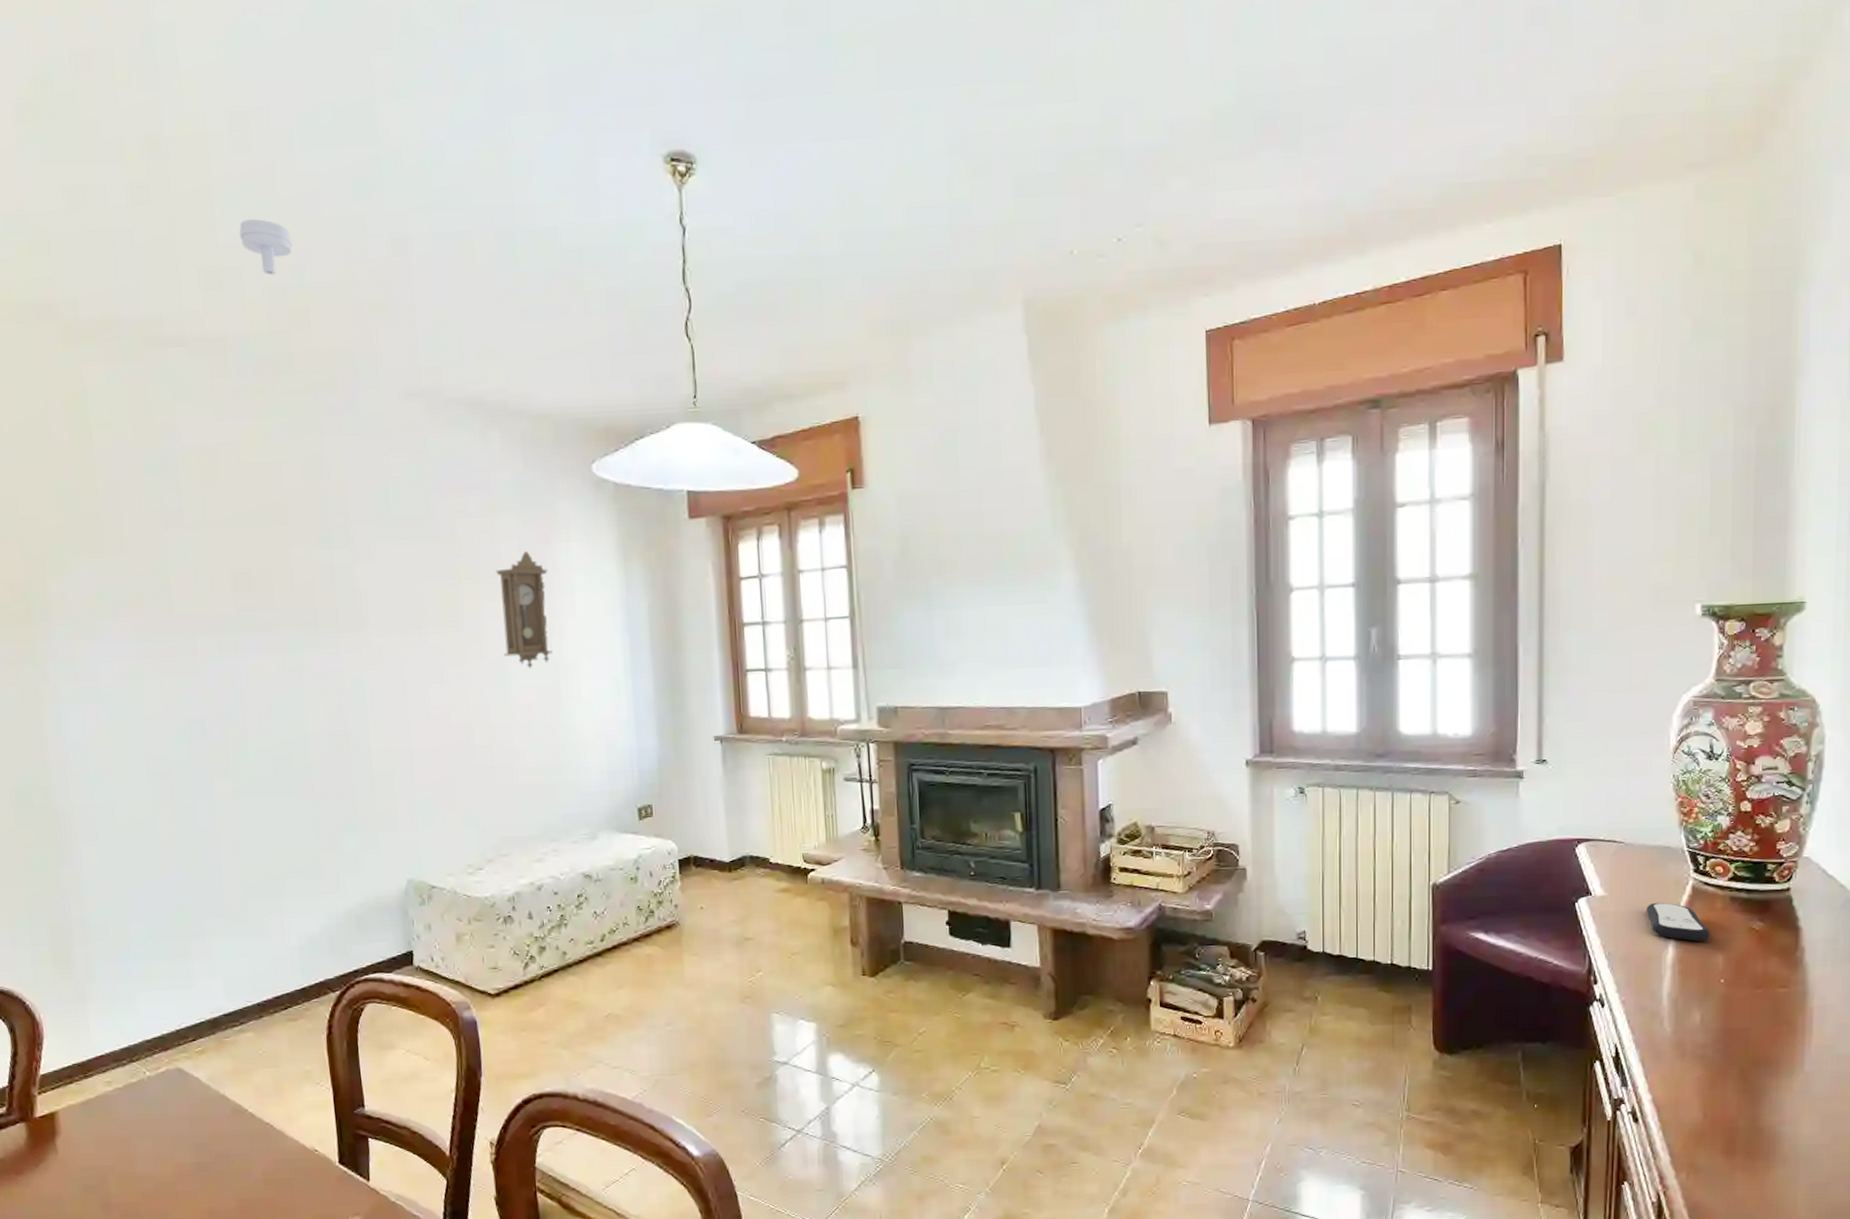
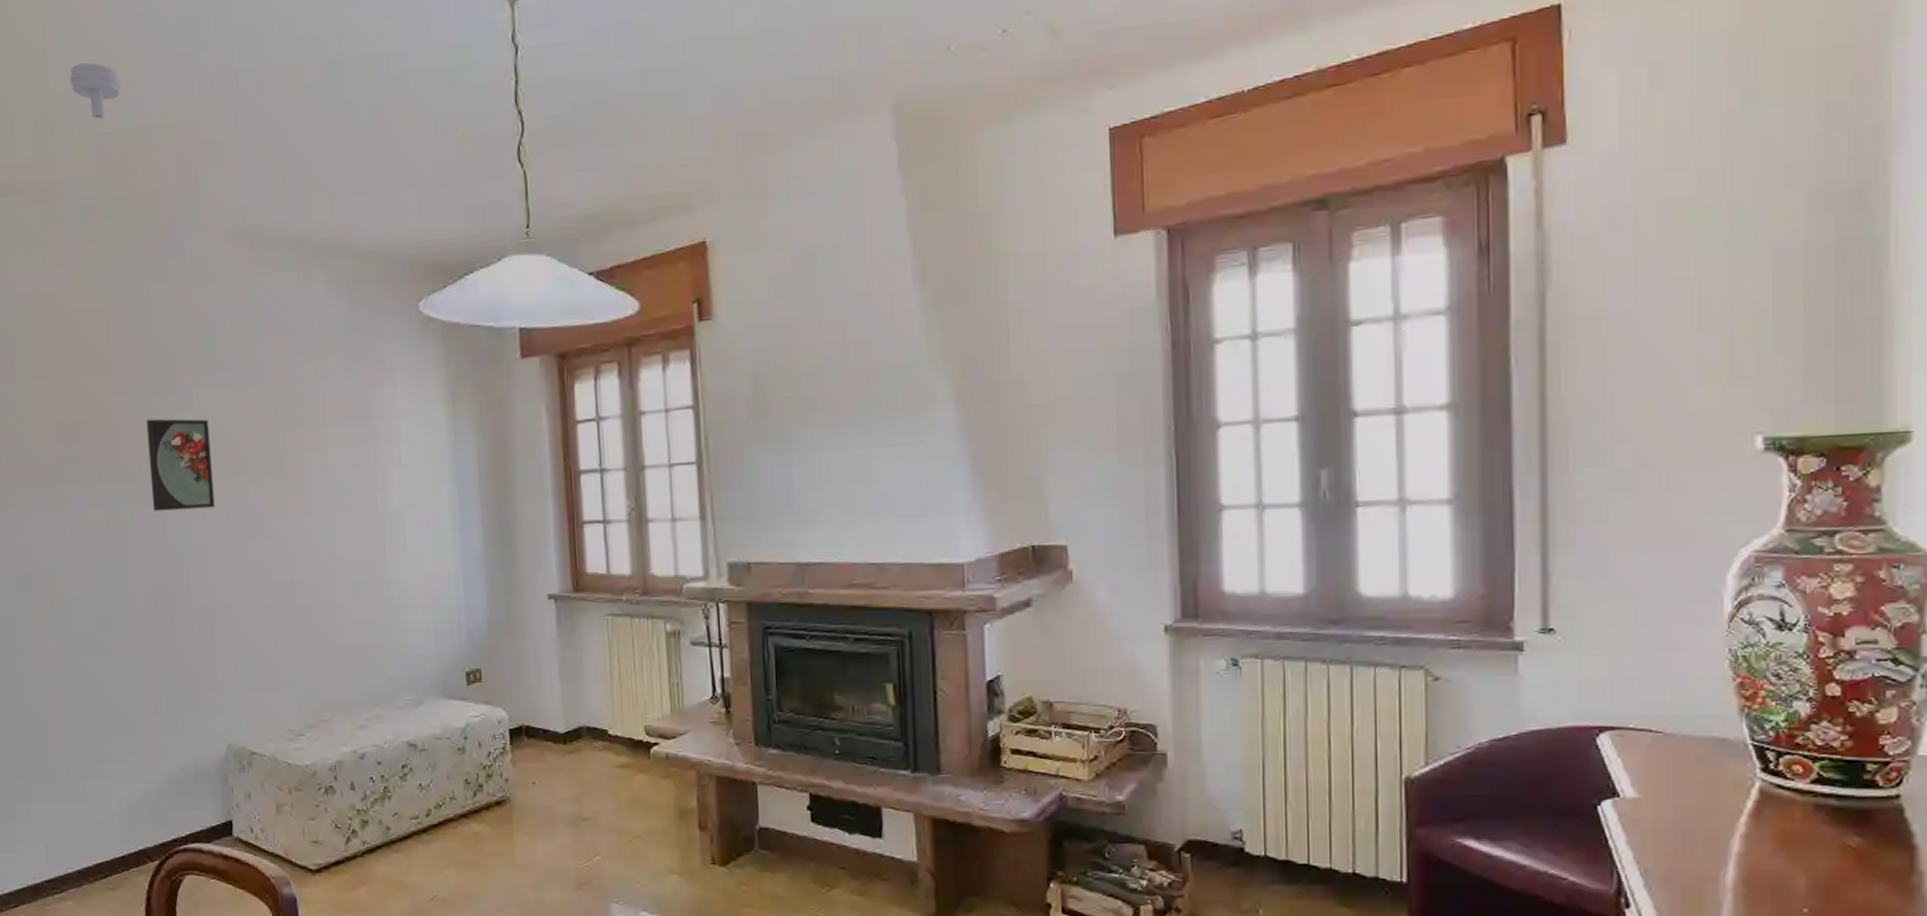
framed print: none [322,569,393,658] -> present [146,419,215,511]
pendulum clock: present [496,551,553,668] -> none [319,396,377,521]
remote control: present [1646,902,1710,942] -> none [1695,808,1787,859]

